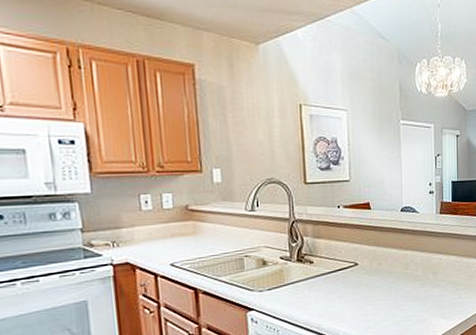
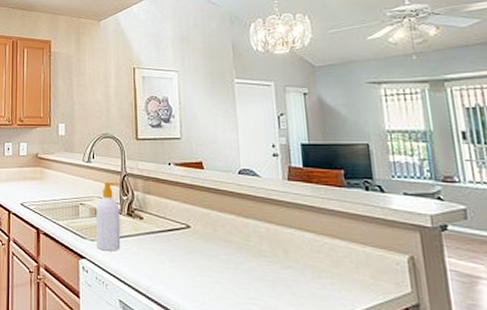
soap bottle: none [263,229,291,300] -> present [96,182,121,252]

